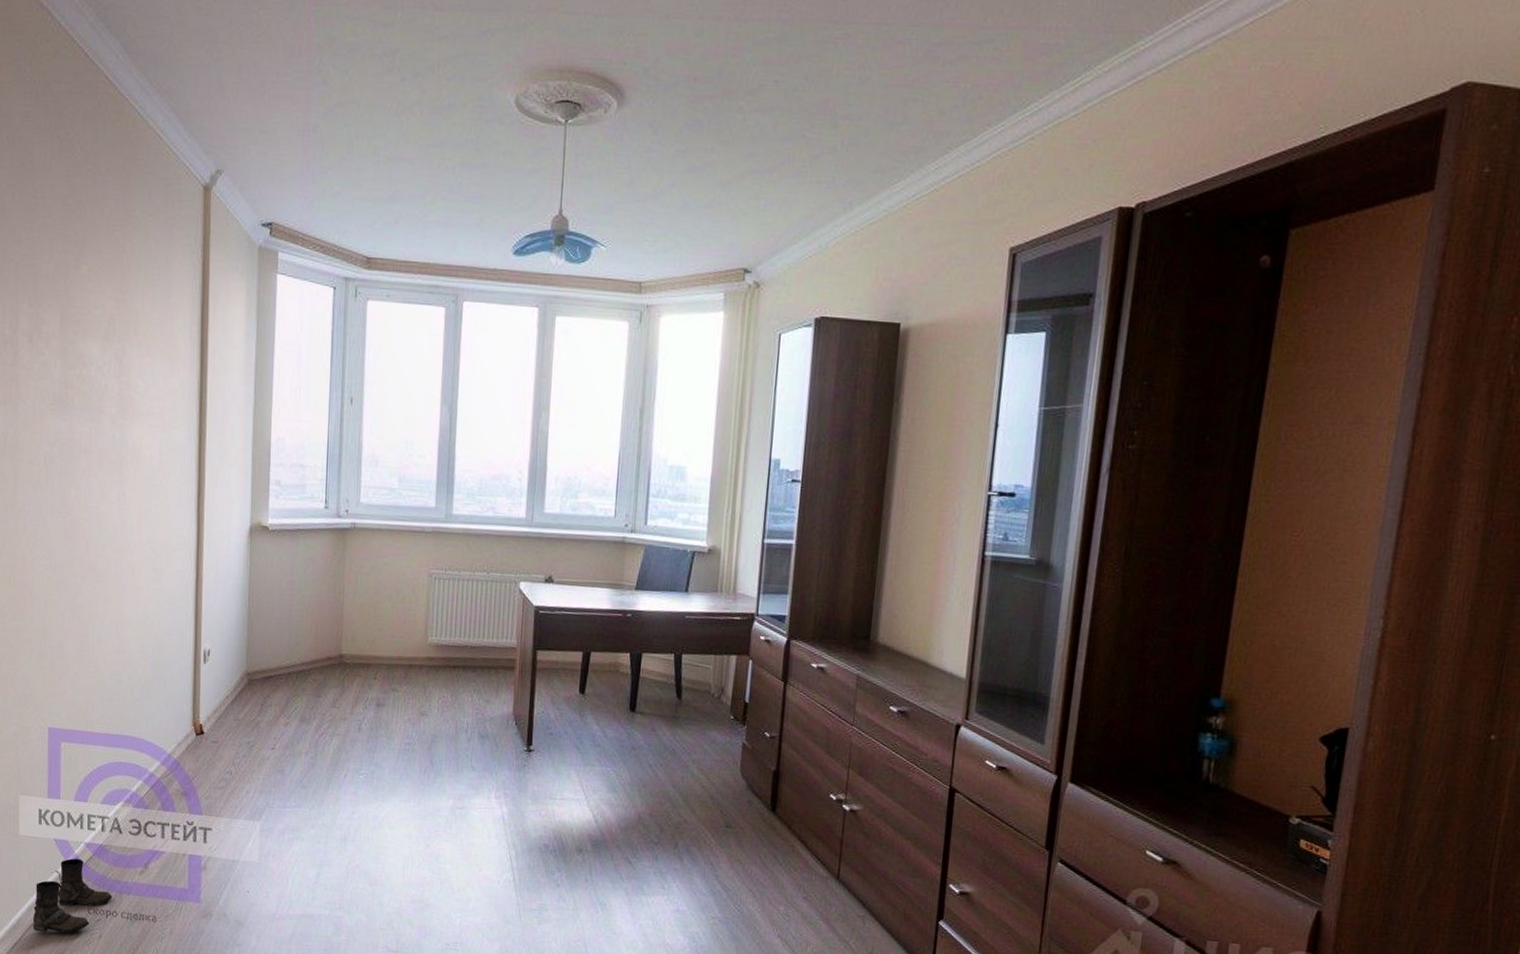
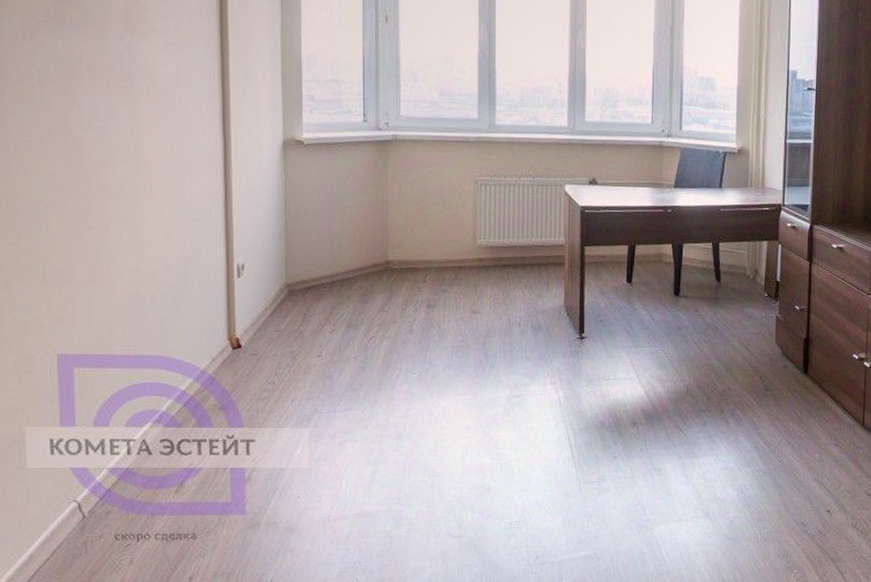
boots: present [33,858,112,933] -> none [48,485,144,565]

